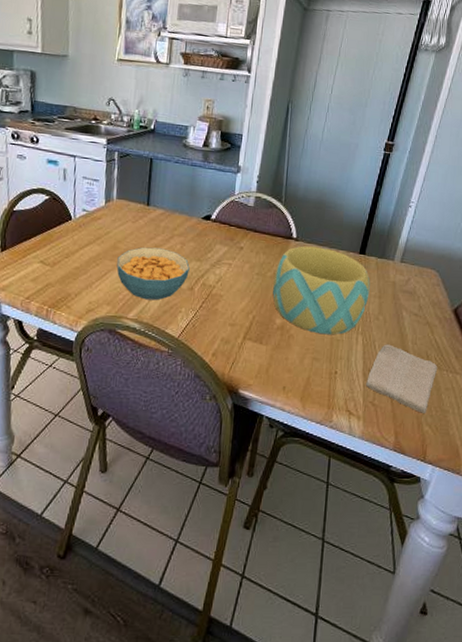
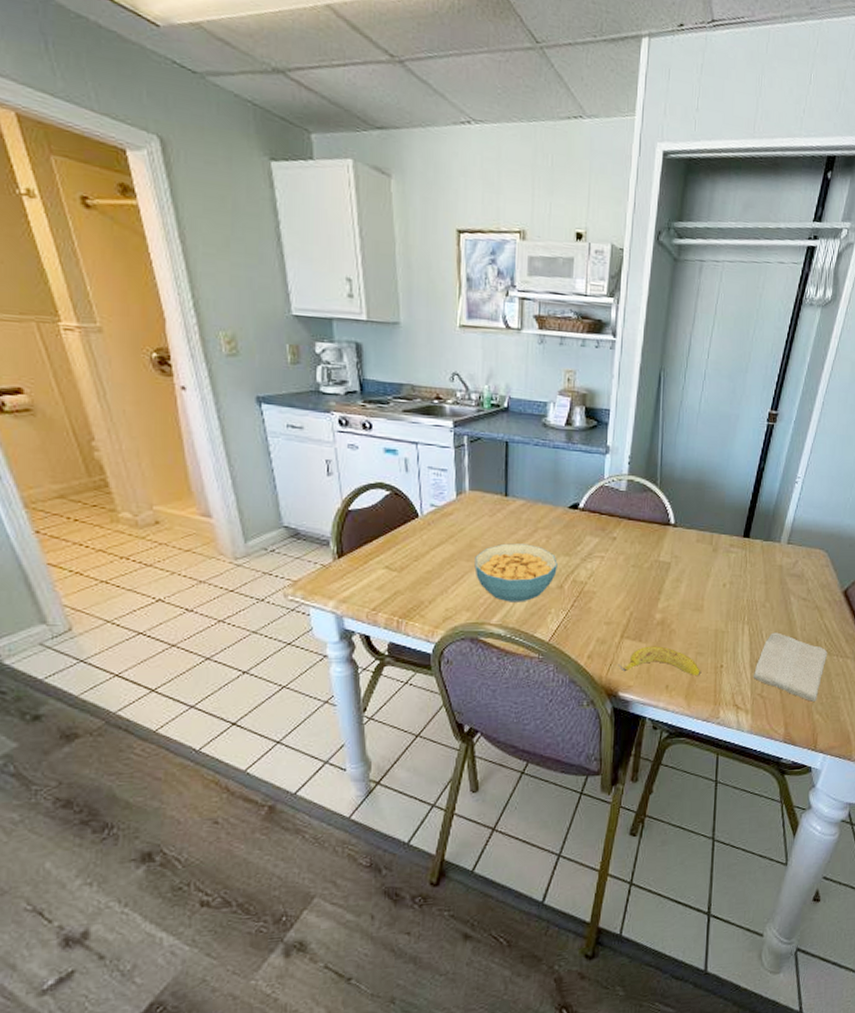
banana: none [238,348,317,381] -> present [617,646,702,676]
bowl: present [272,246,370,335] -> none [650,532,756,627]

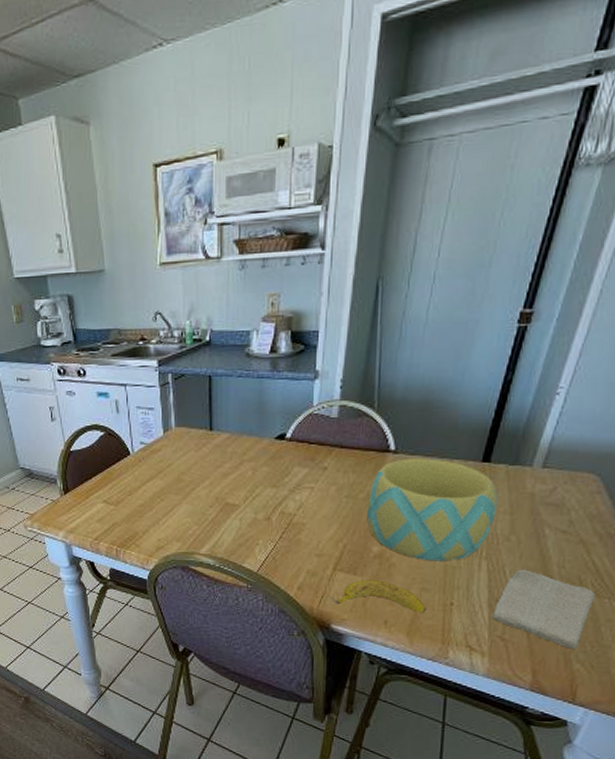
cereal bowl: present [474,543,558,602] -> none [183,477,264,534]
bowl: none [650,532,756,627] -> present [366,458,498,562]

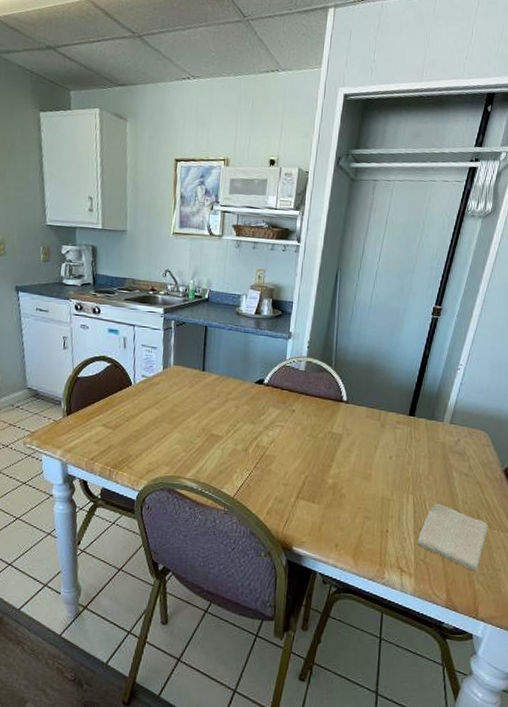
banana: present [329,579,427,613] -> none [292,507,369,539]
bowl: present [366,458,498,562] -> none [324,408,420,495]

